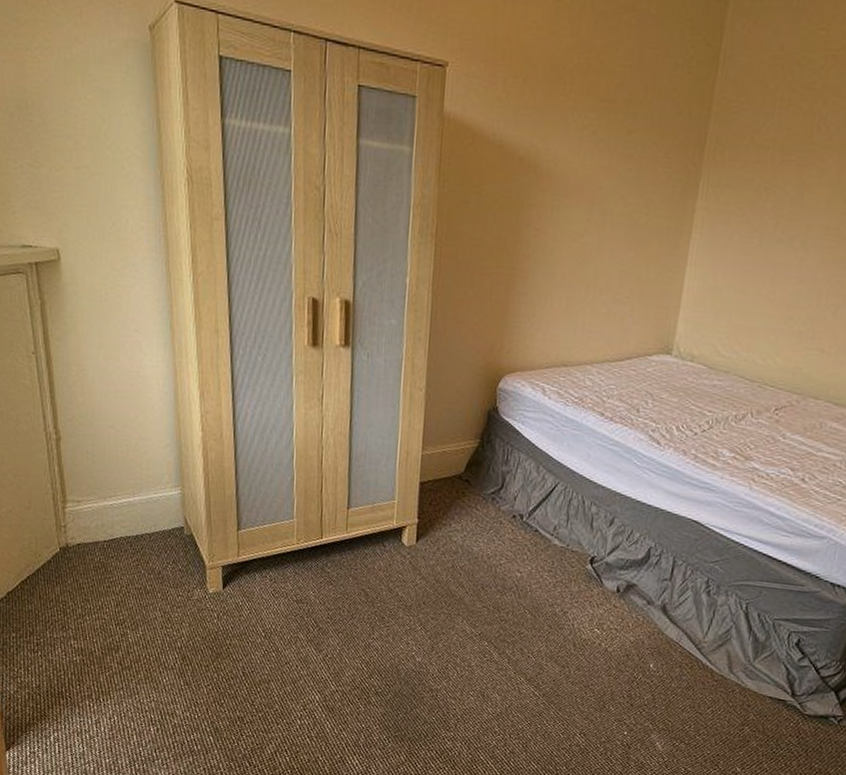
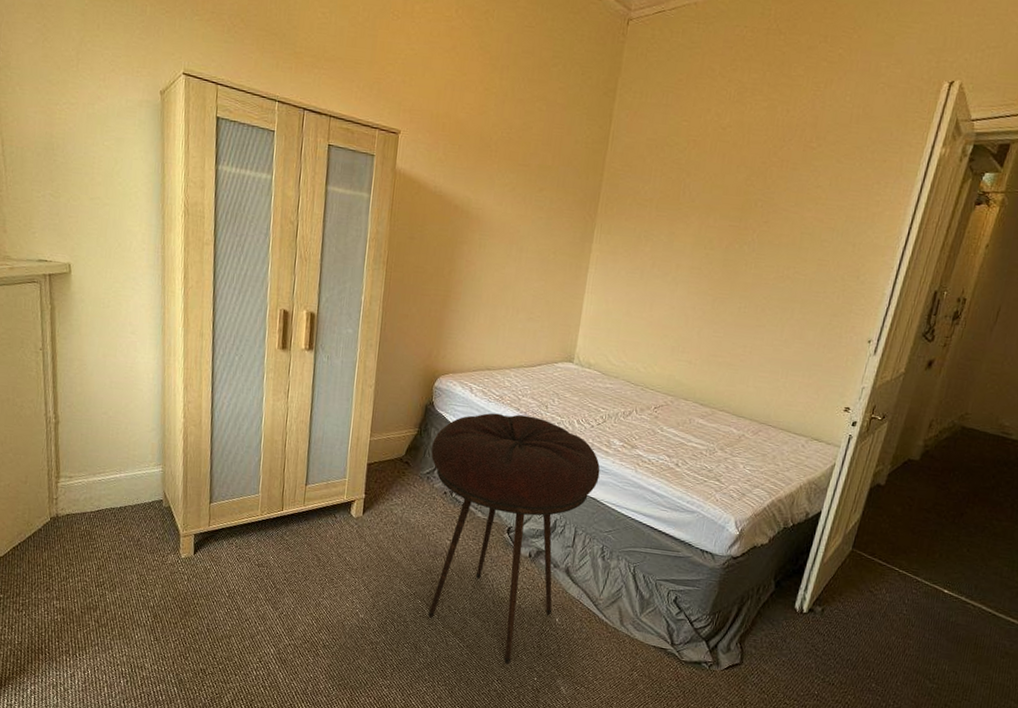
stool: none [495,419,705,717] -> present [428,413,600,665]

